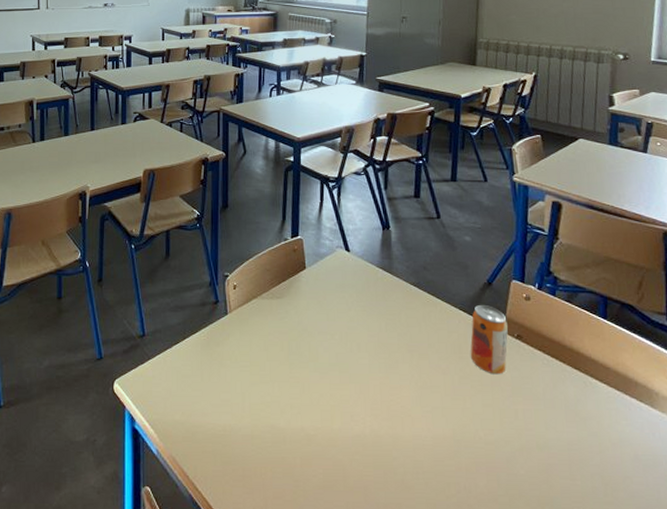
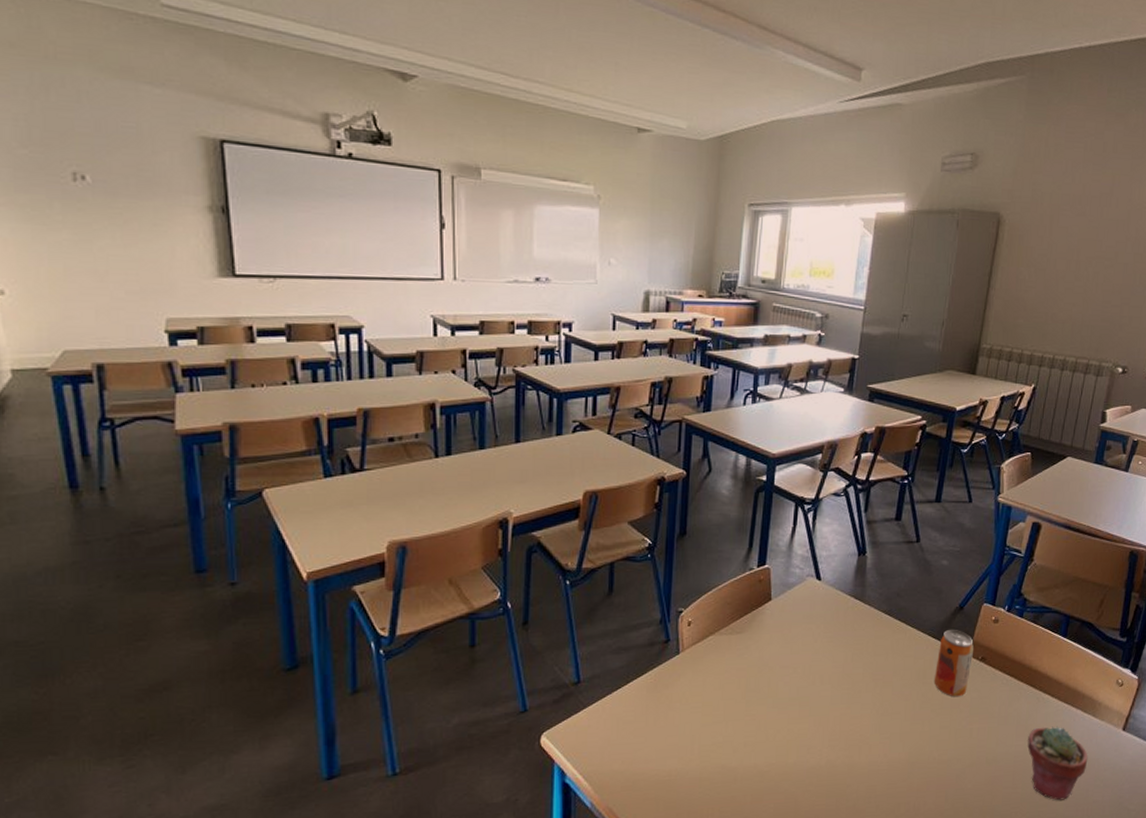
potted succulent: none [580,414,654,500] -> present [1027,726,1088,801]

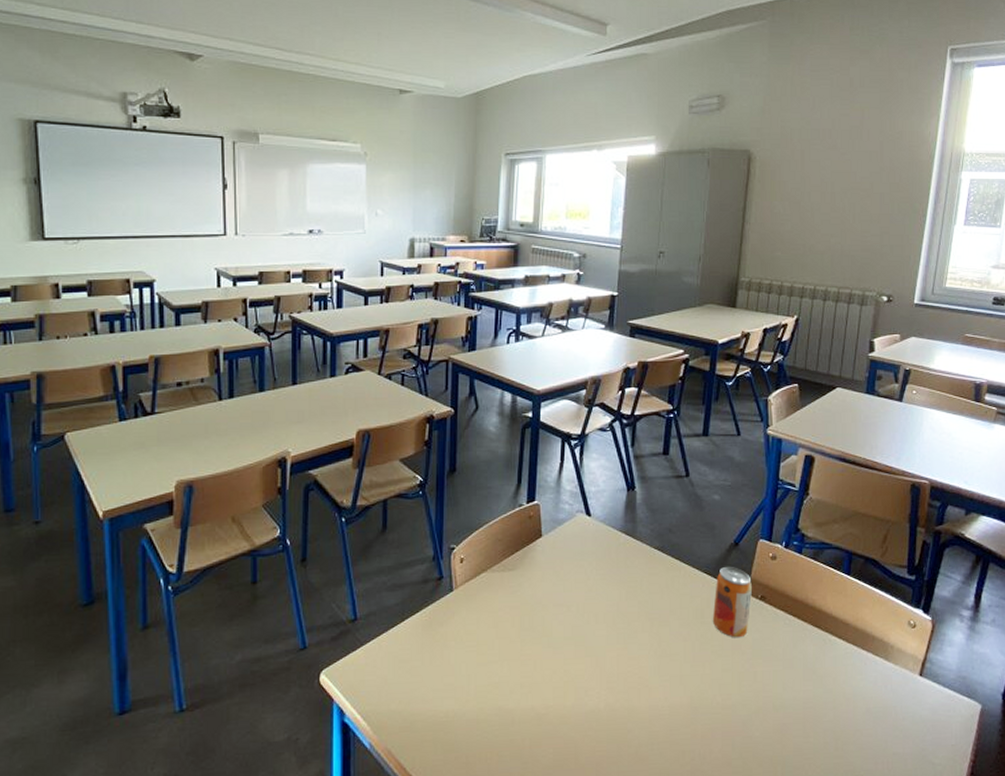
potted succulent: present [1027,726,1088,801] -> none [817,670,884,752]

